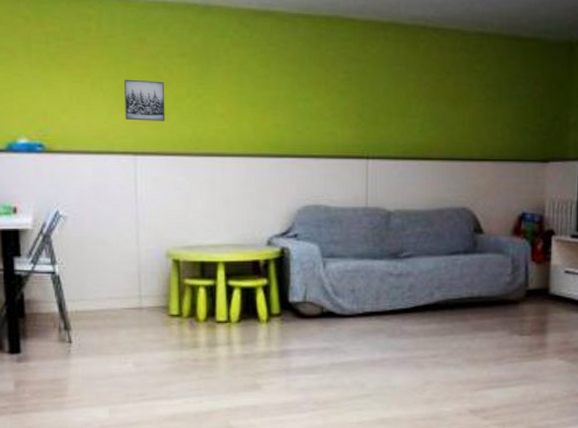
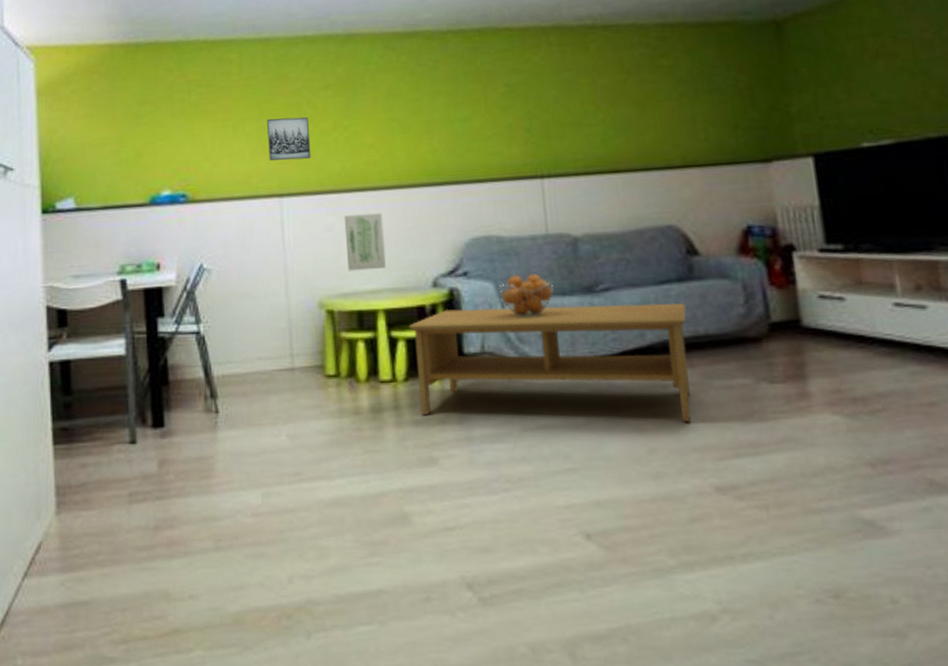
wall art: none [193,177,228,227] -> present [344,213,386,271]
coffee table: none [244,265,467,362] -> present [408,303,691,422]
fruit basket: none [321,240,368,275] -> present [498,274,555,317]

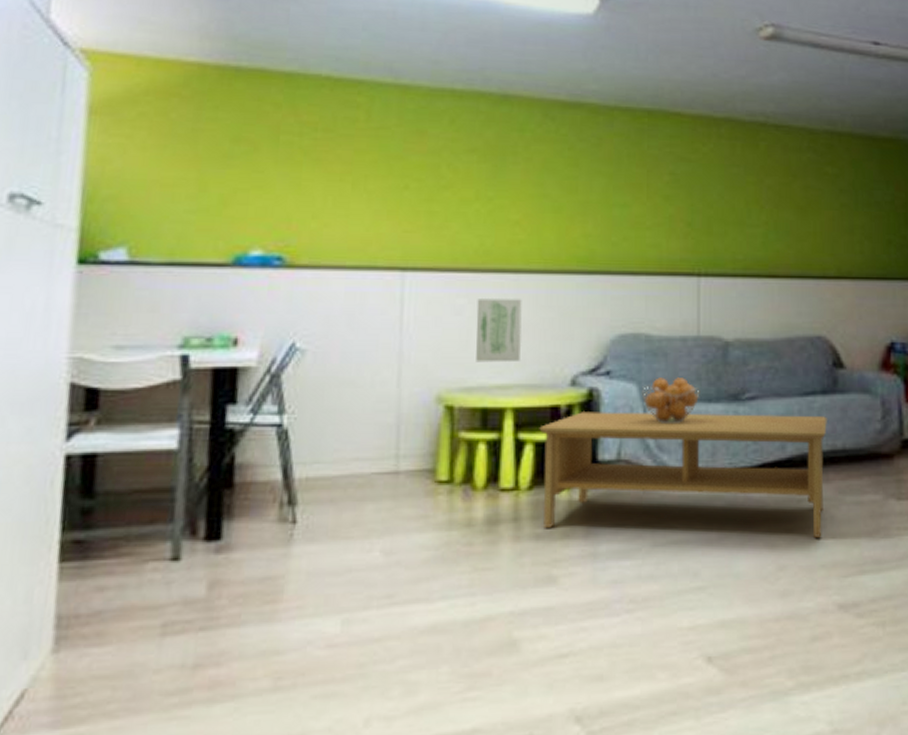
wall art: present [266,116,311,161] -> none [394,178,447,230]

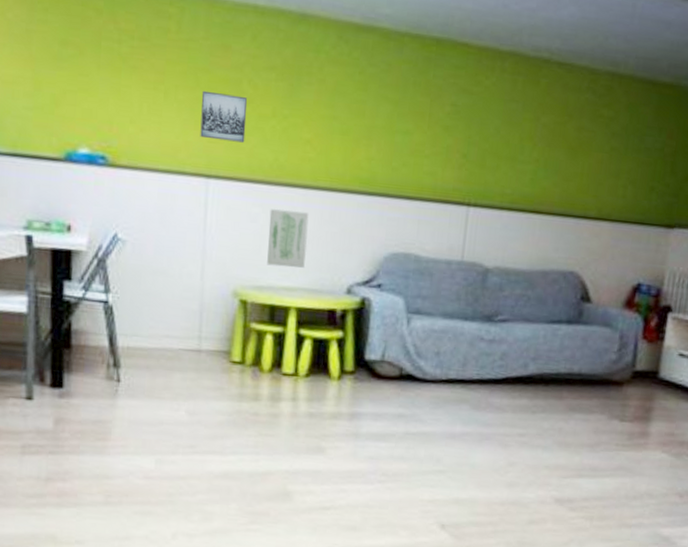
wall art: none [394,178,447,230] -> present [200,90,247,143]
coffee table: present [539,411,827,538] -> none [316,317,568,444]
fruit basket: present [641,377,700,423] -> none [406,294,459,336]

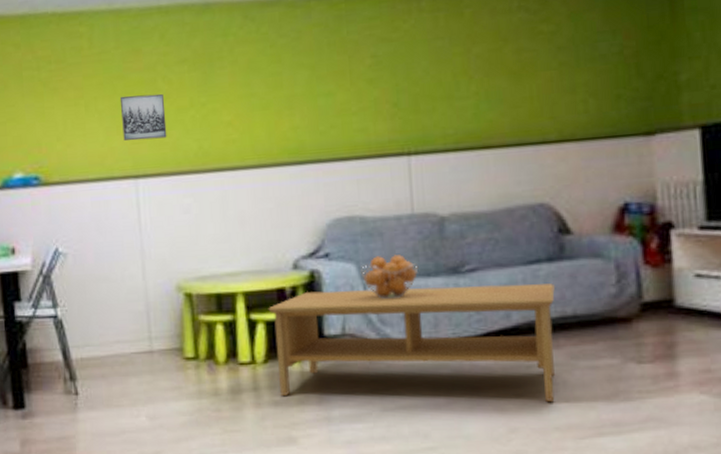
wall art: present [267,209,309,268] -> none [201,194,245,254]
coffee table: none [316,317,568,444] -> present [268,283,555,402]
fruit basket: none [406,294,459,336] -> present [360,255,419,299]

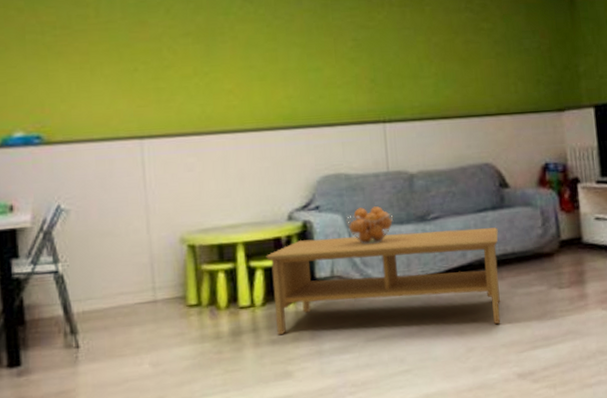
wall art: present [119,93,167,141] -> none [125,62,172,104]

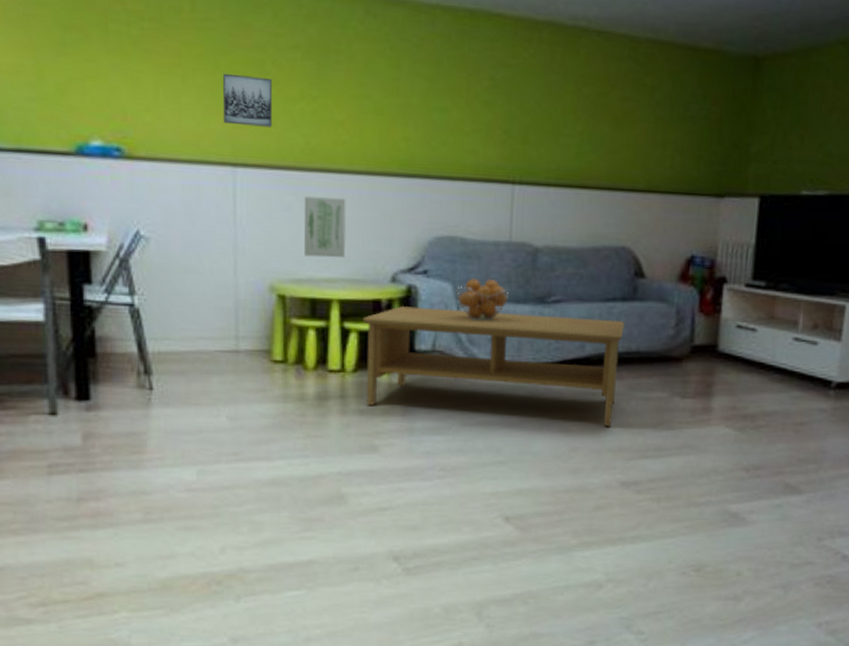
wall art: none [125,62,172,104] -> present [222,73,273,127]
wall art: none [204,154,245,208] -> present [304,196,346,258]

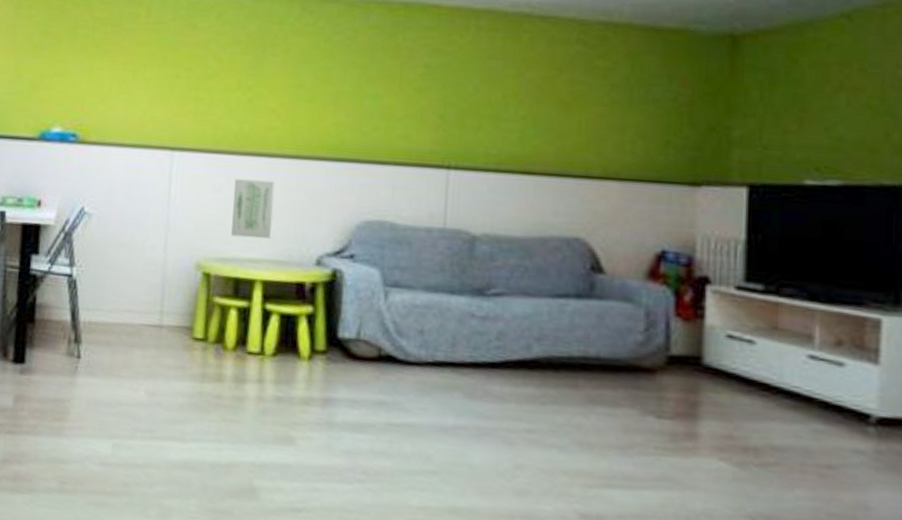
wall art: present [222,73,273,127] -> none [166,68,212,115]
coffee table: present [362,306,625,426] -> none [285,290,580,443]
fruit basket: present [455,278,510,321] -> none [383,265,443,312]

